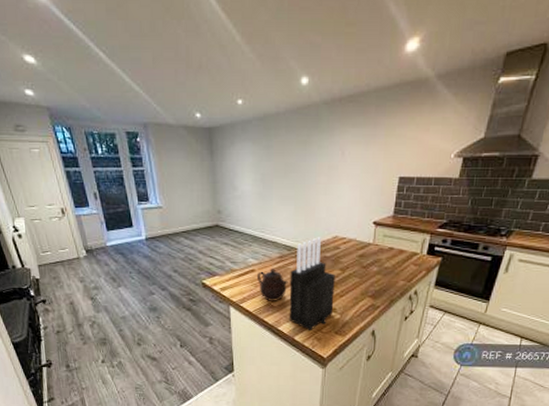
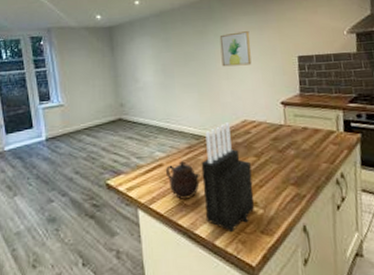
wall art: none [322,145,355,182] -> present [219,31,252,67]

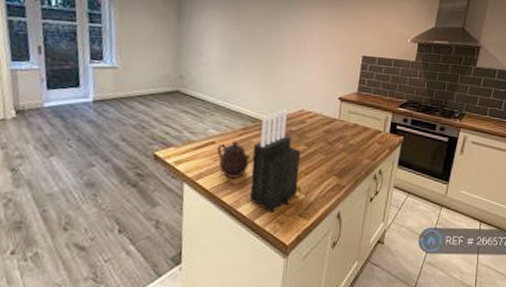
wall art: present [219,31,252,67] -> none [290,21,322,57]

